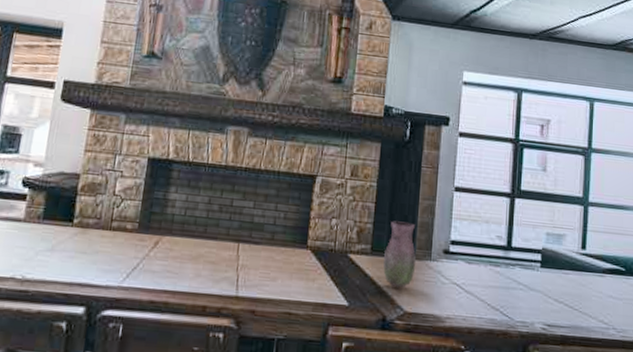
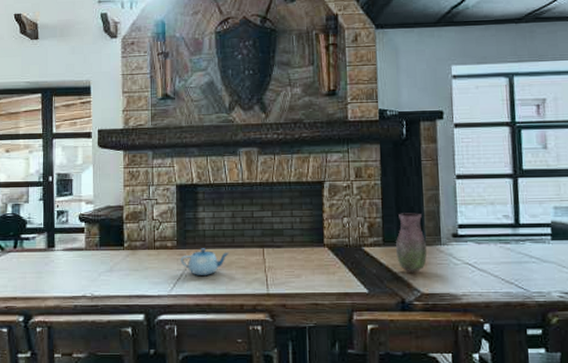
teapot: none [139,235,198,268] -> present [180,248,229,275]

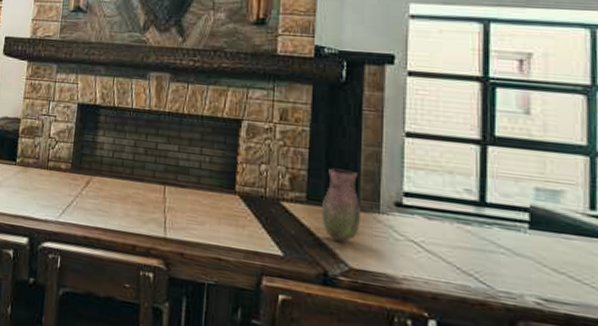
teapot: present [180,248,229,275] -> none [73,175,126,207]

